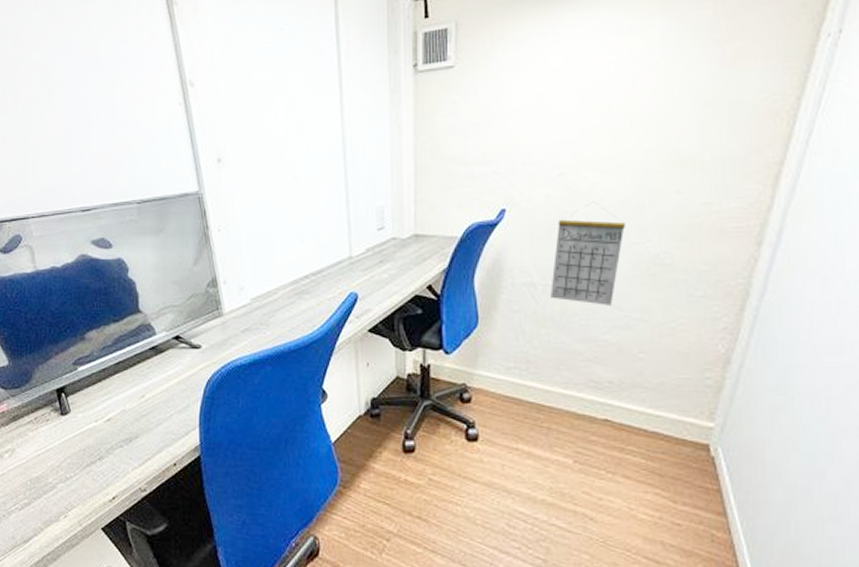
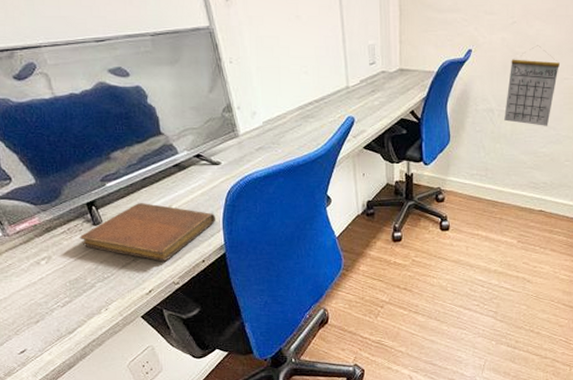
notebook: none [45,391,191,463] -> present [79,203,215,262]

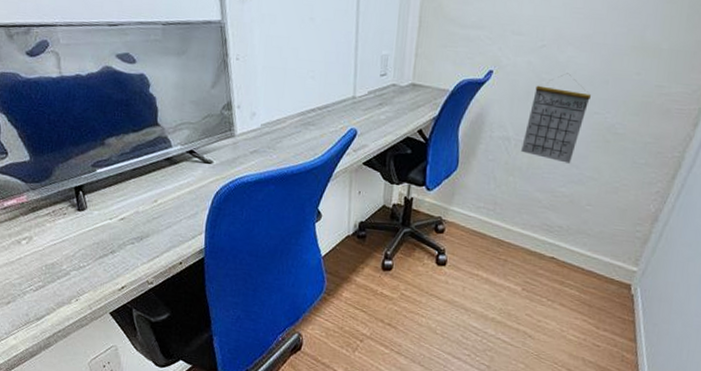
notebook: present [79,203,215,262] -> none [62,193,199,258]

